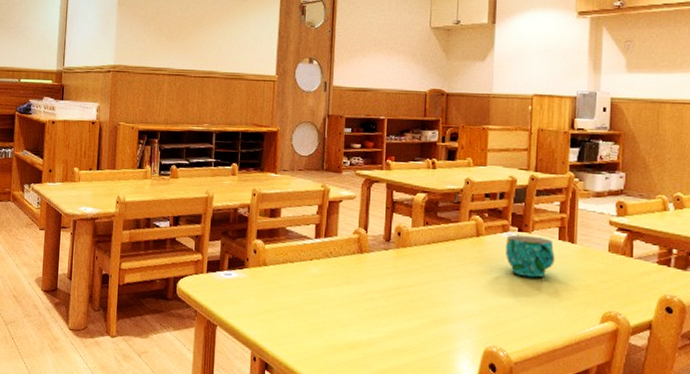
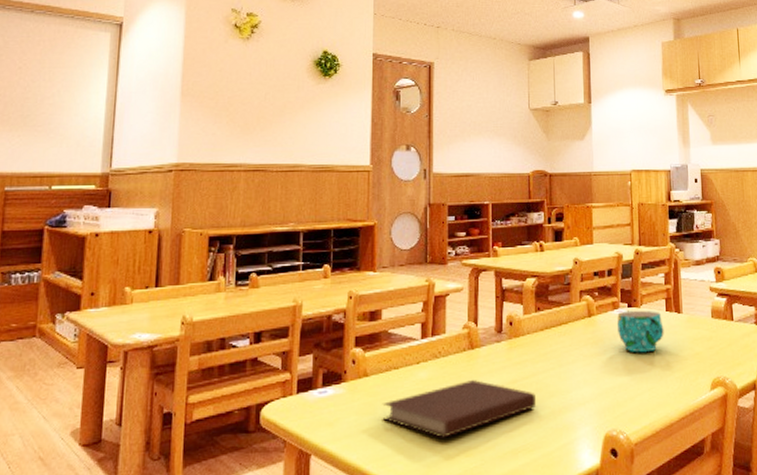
notebook: none [277,281,419,329] -> present [382,380,536,438]

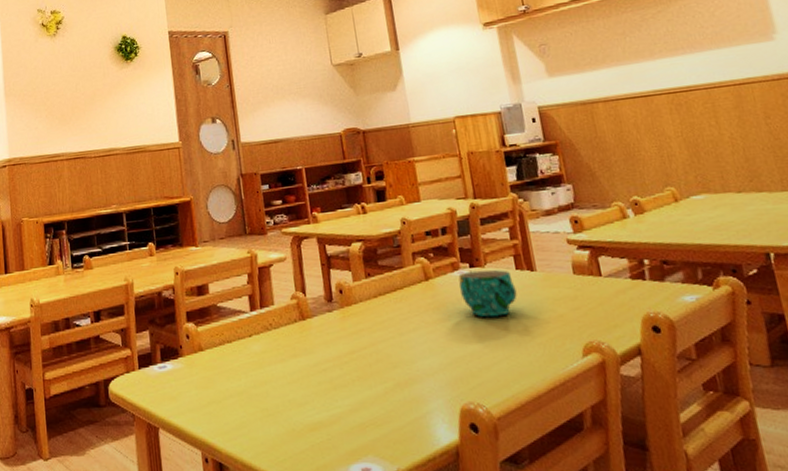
notebook: present [382,380,536,438] -> none [220,352,379,412]

